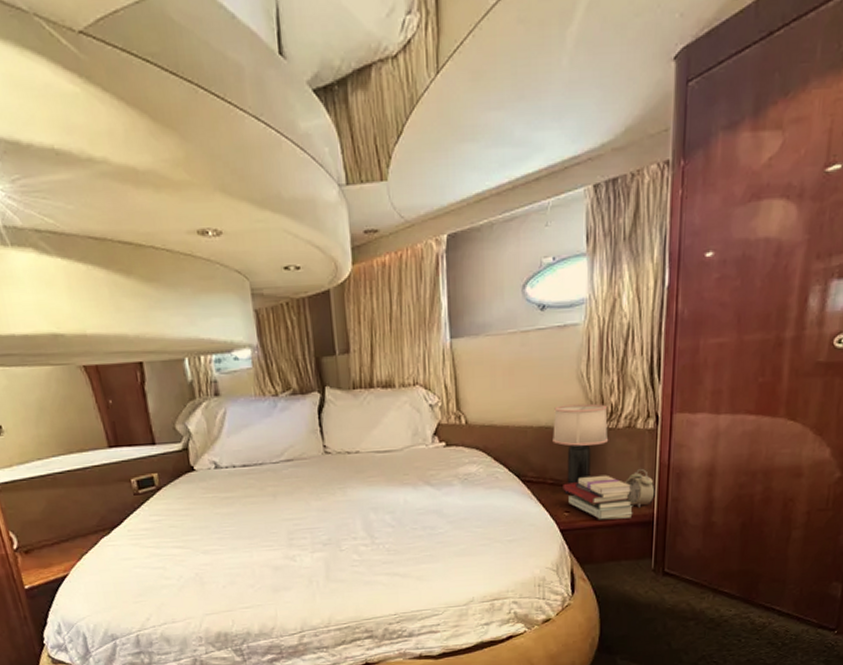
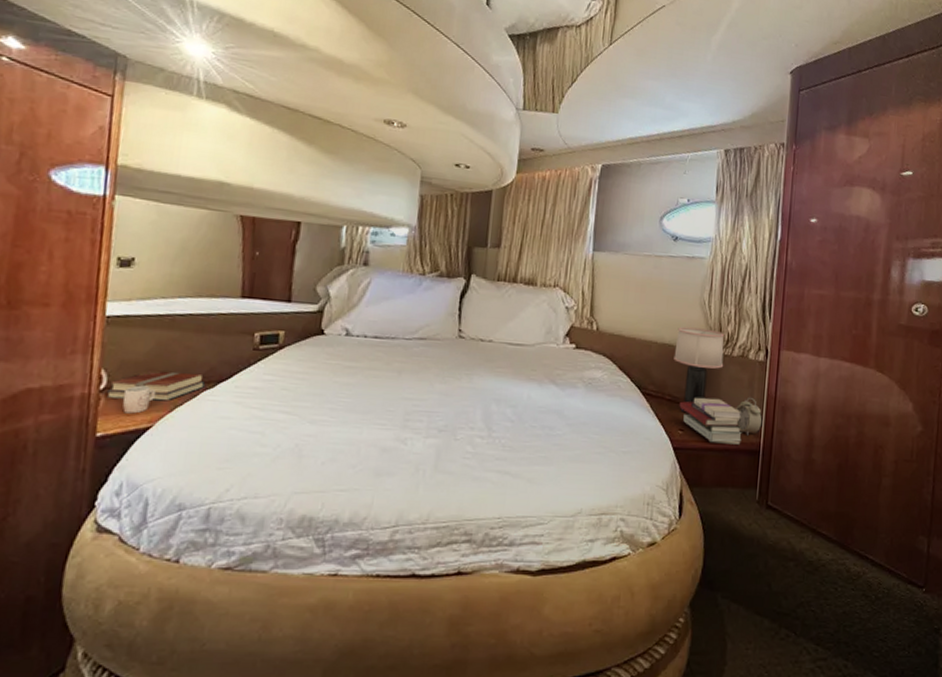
books: none [20,523,101,557] -> present [106,371,205,401]
mug: none [34,540,63,567] -> present [122,385,157,414]

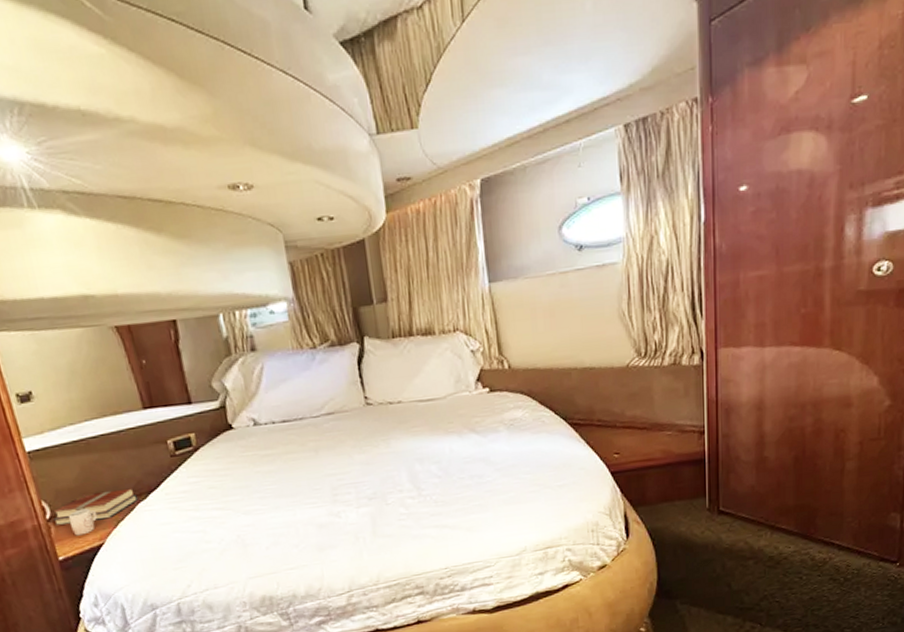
table lamp: present [674,326,724,415] -> none [597,341,655,437]
books: present [679,397,742,445] -> none [611,413,684,461]
alarm clock: present [735,396,763,436] -> none [672,405,705,446]

